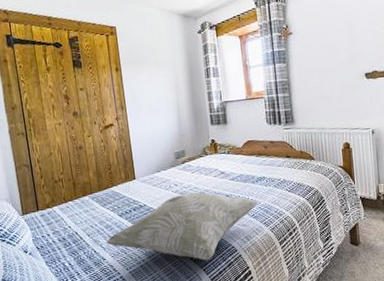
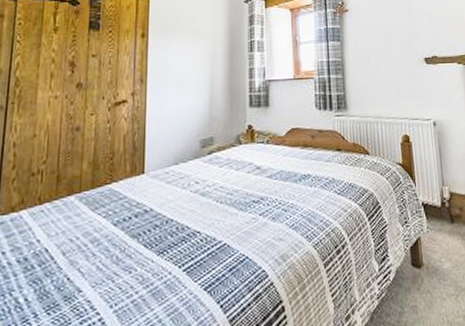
decorative pillow: present [106,192,259,261] -> none [87,192,301,292]

